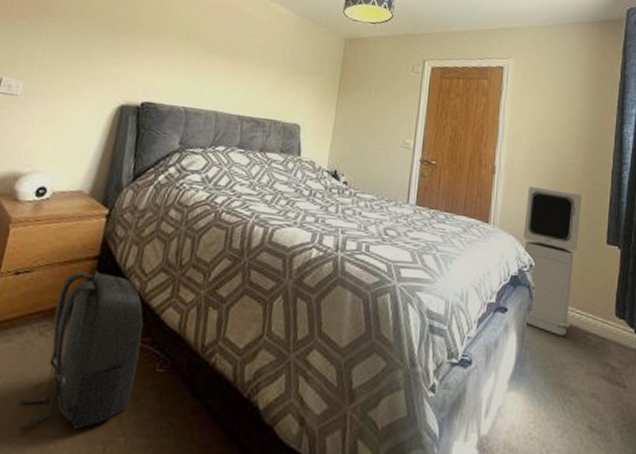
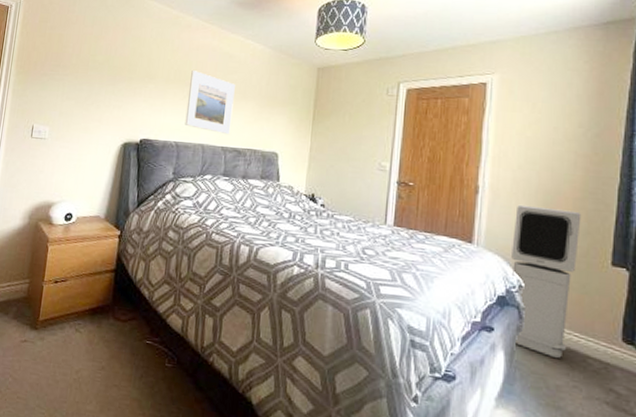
backpack: present [18,270,145,431] -> none [64,281,155,408]
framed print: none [196,29,257,103] -> present [185,70,235,135]

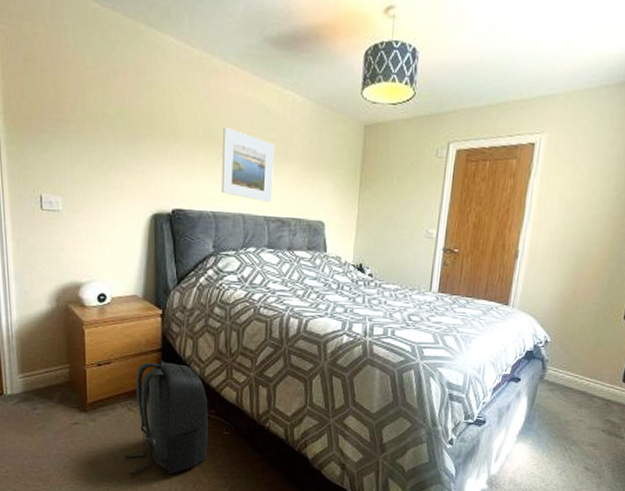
backpack: none [64,281,155,408] -> present [124,360,209,475]
air purifier: present [511,204,582,358] -> none [536,267,606,399]

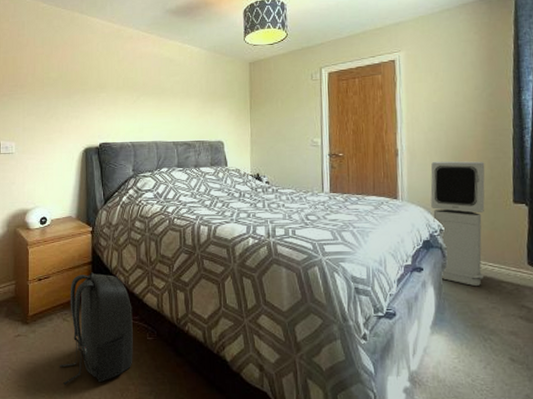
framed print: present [221,127,274,203] -> none [137,77,179,131]
air purifier: none [536,267,606,399] -> present [430,161,485,286]

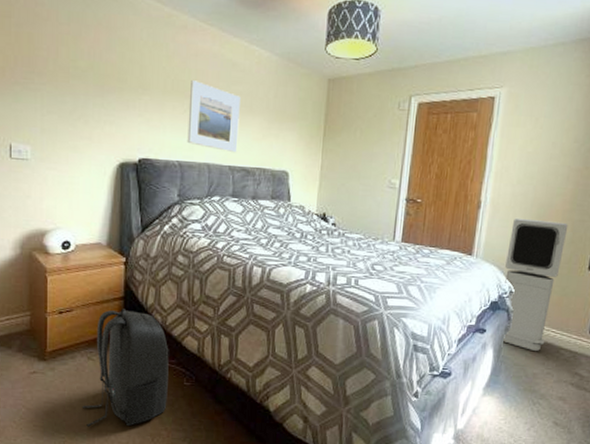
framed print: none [137,77,179,131] -> present [187,80,240,153]

